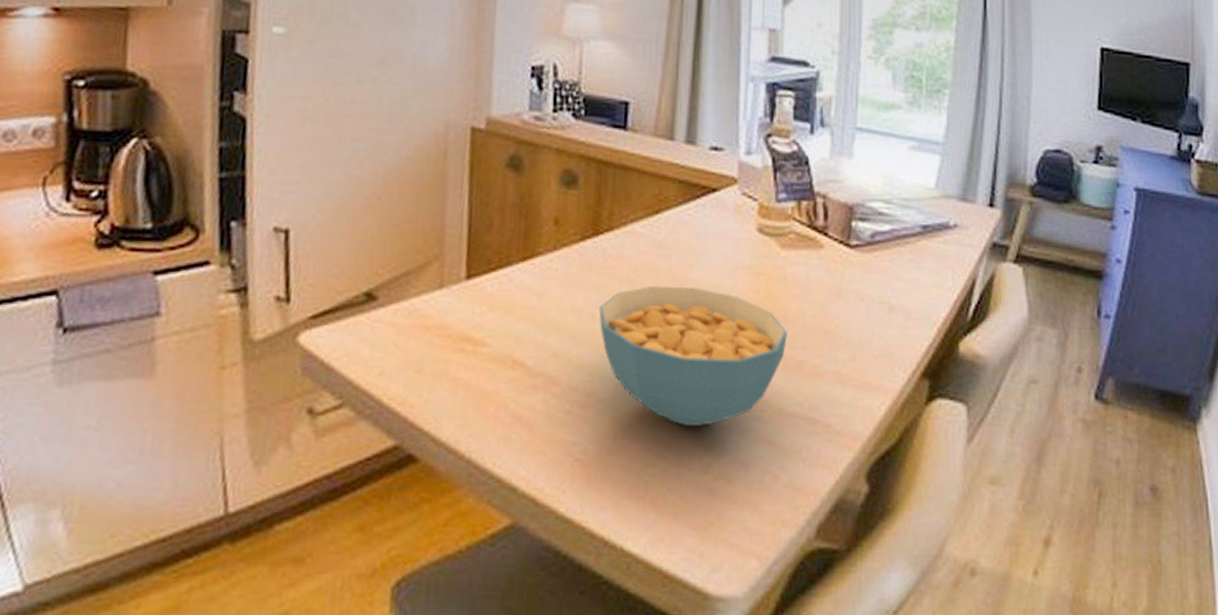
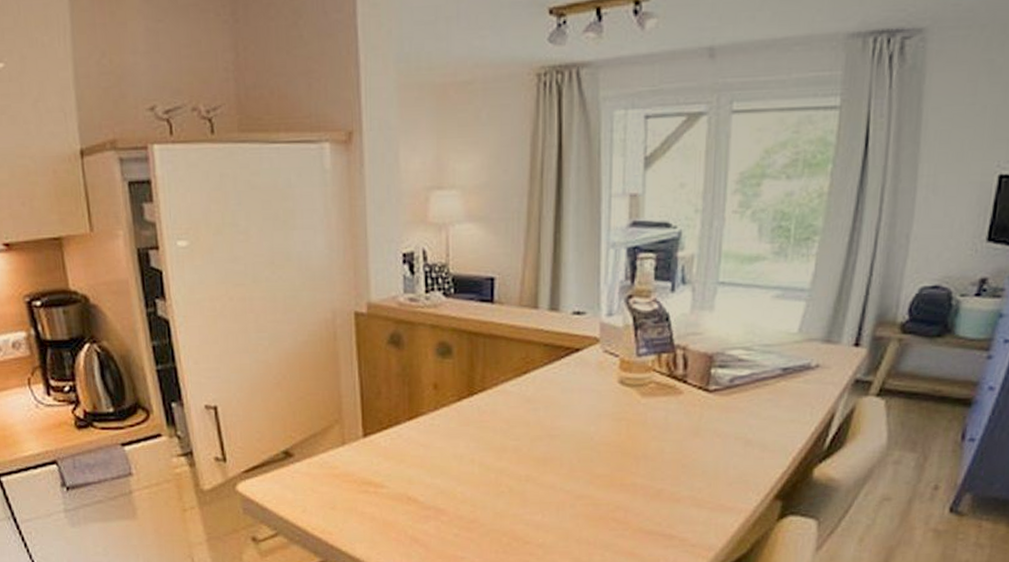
cereal bowl: present [599,285,787,426] -> none [477,433,647,543]

